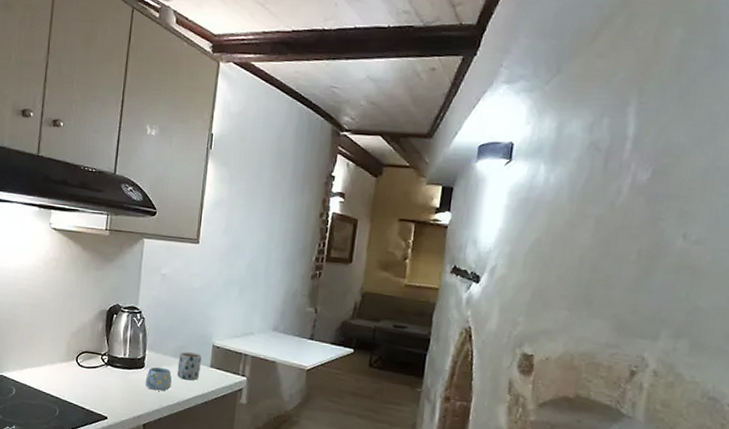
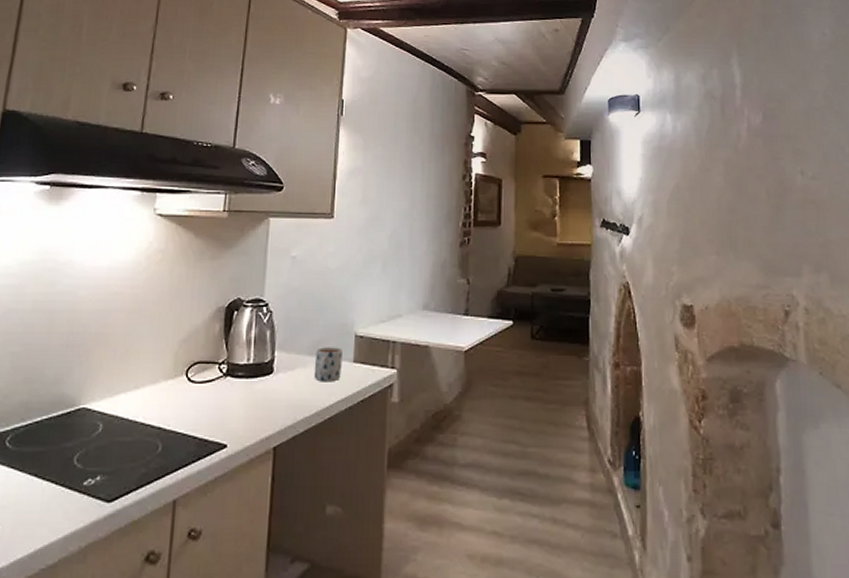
mug: present [145,366,172,391] -> none [274,370,309,401]

